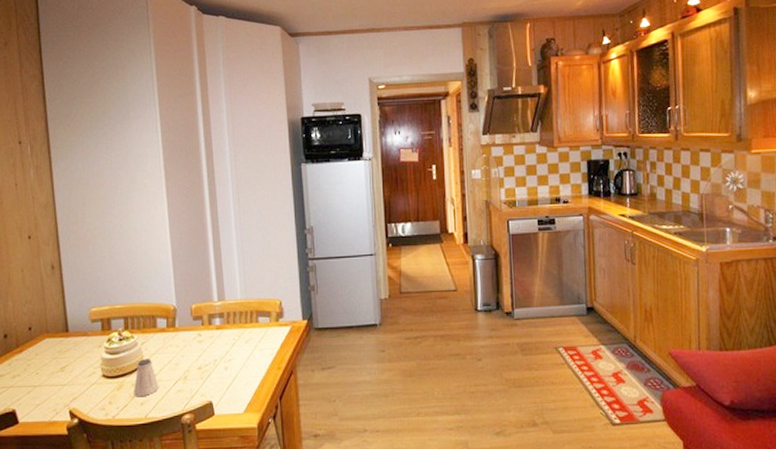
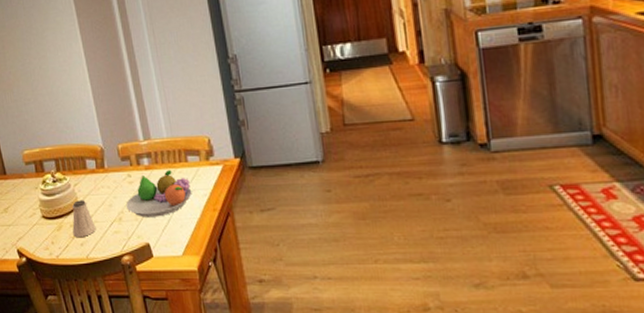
fruit bowl: none [192,330,260,376] -> present [125,170,192,217]

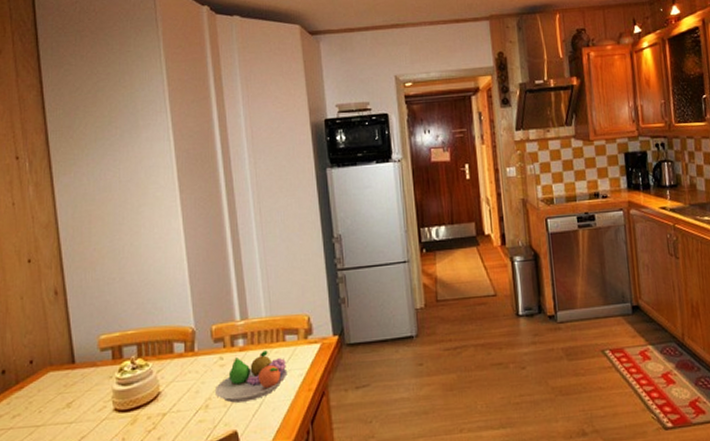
saltshaker: present [72,200,96,238] -> none [150,388,178,431]

